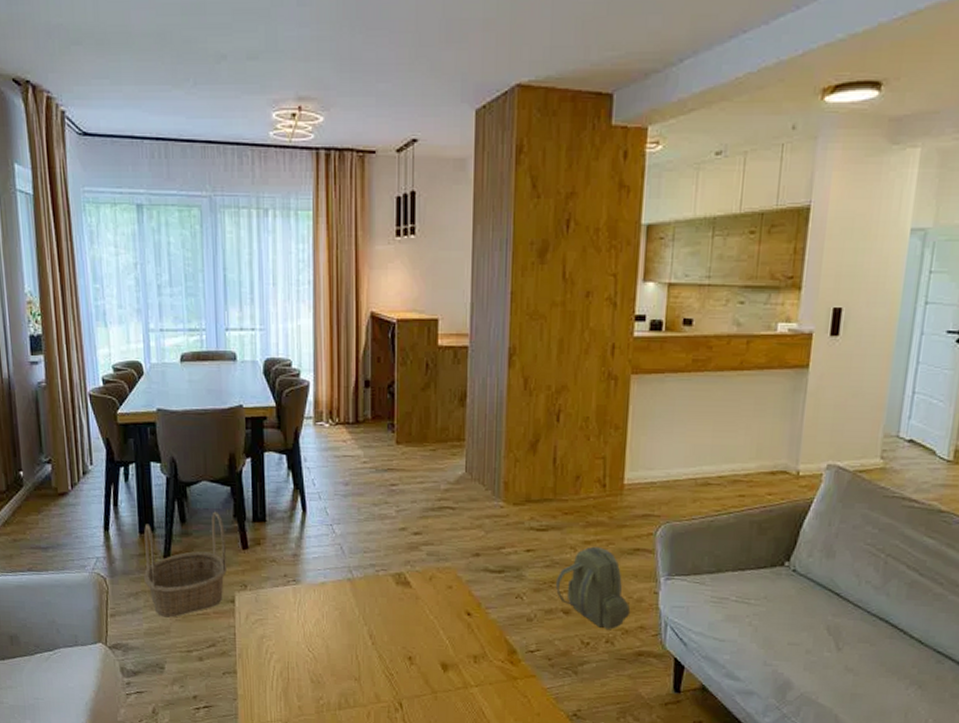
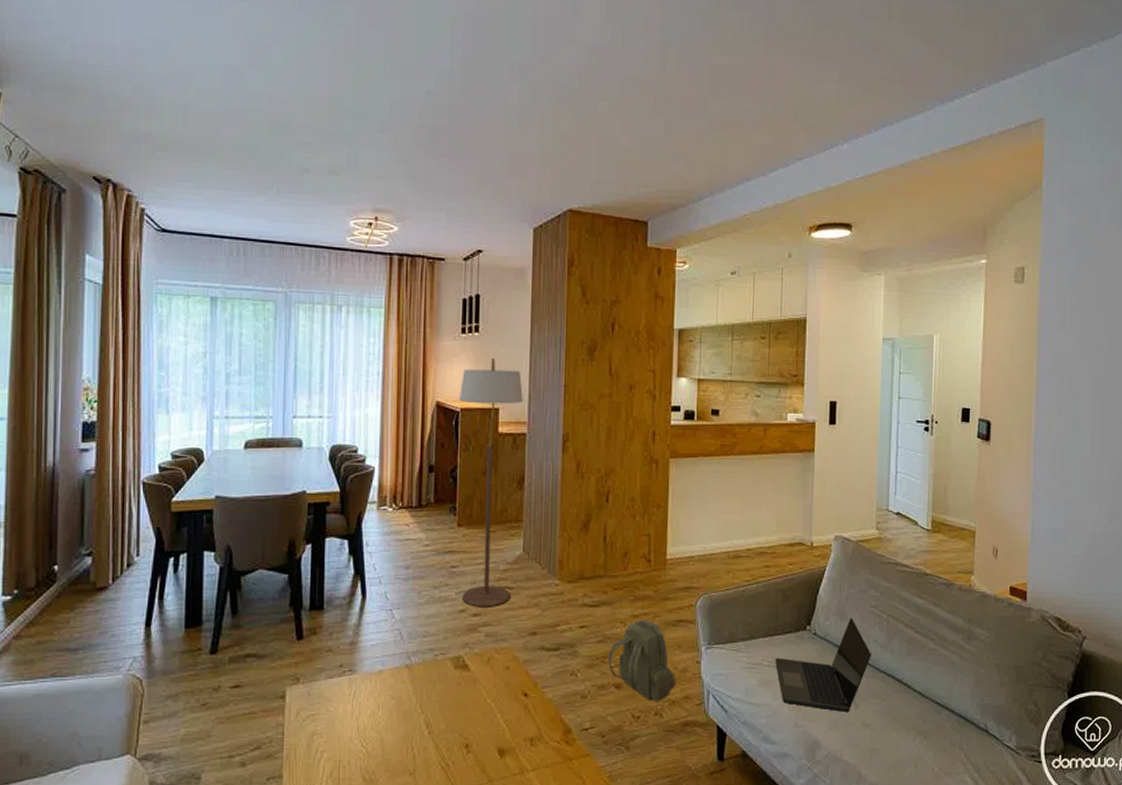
basket: present [144,511,228,618] -> none [186,601,280,720]
floor lamp: none [395,262,465,527] -> present [460,357,523,608]
laptop: none [745,555,863,654] -> present [775,617,872,712]

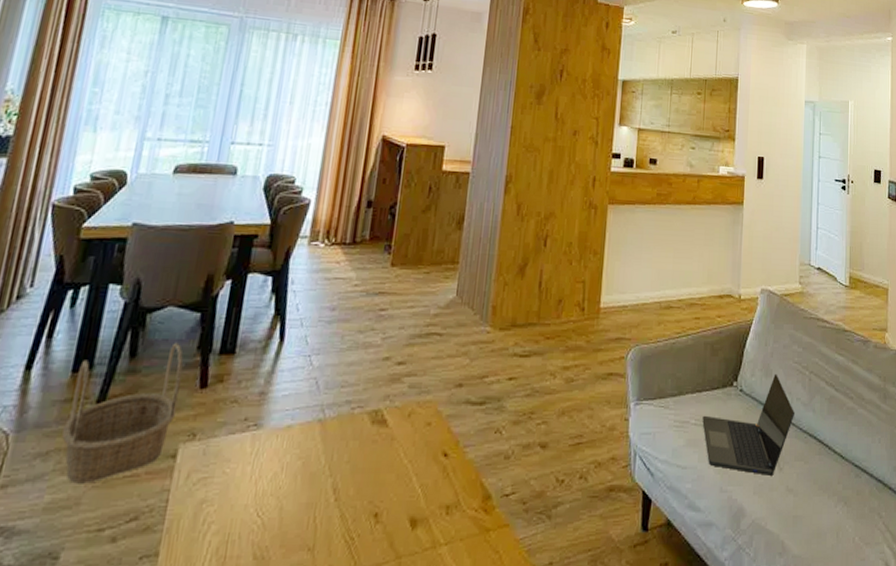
basket: none [186,601,280,720] -> present [62,343,183,484]
floor lamp: present [460,357,523,608] -> none [388,95,470,355]
backpack: present [607,620,676,701] -> none [534,372,604,463]

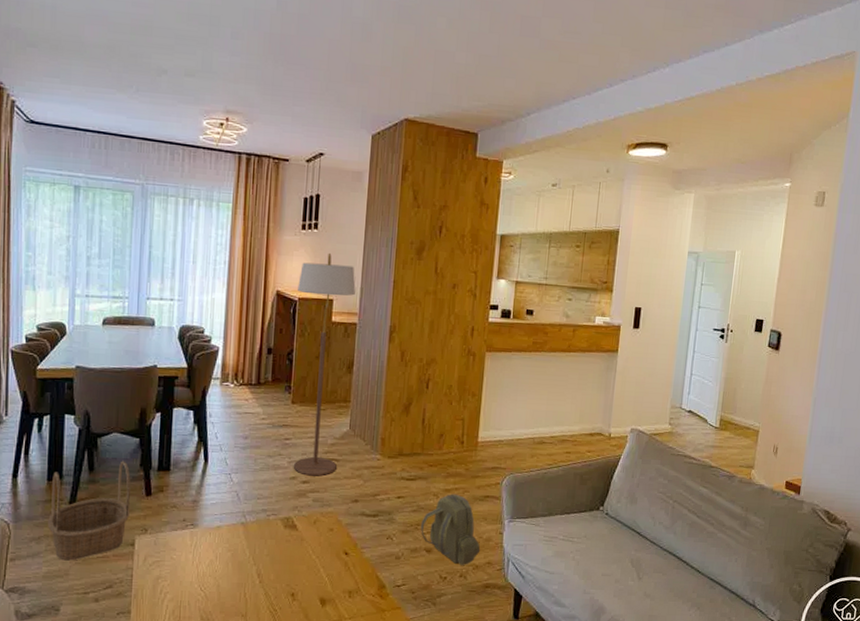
floor lamp: none [388,95,470,355] -> present [294,252,356,476]
backpack: none [534,372,604,463] -> present [420,494,481,565]
laptop: present [702,373,796,475] -> none [569,501,657,583]

